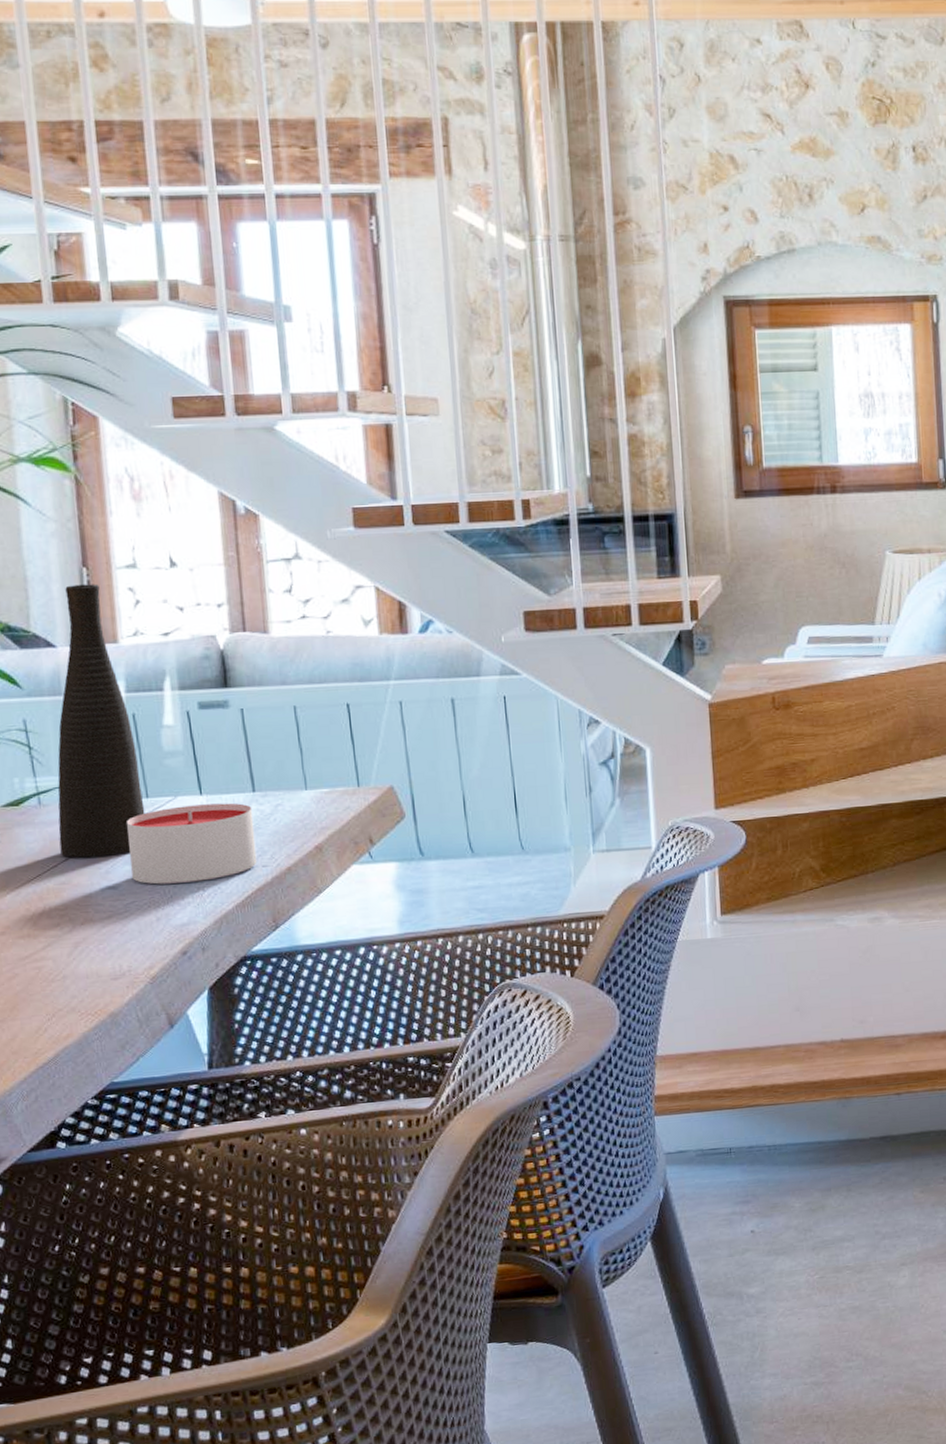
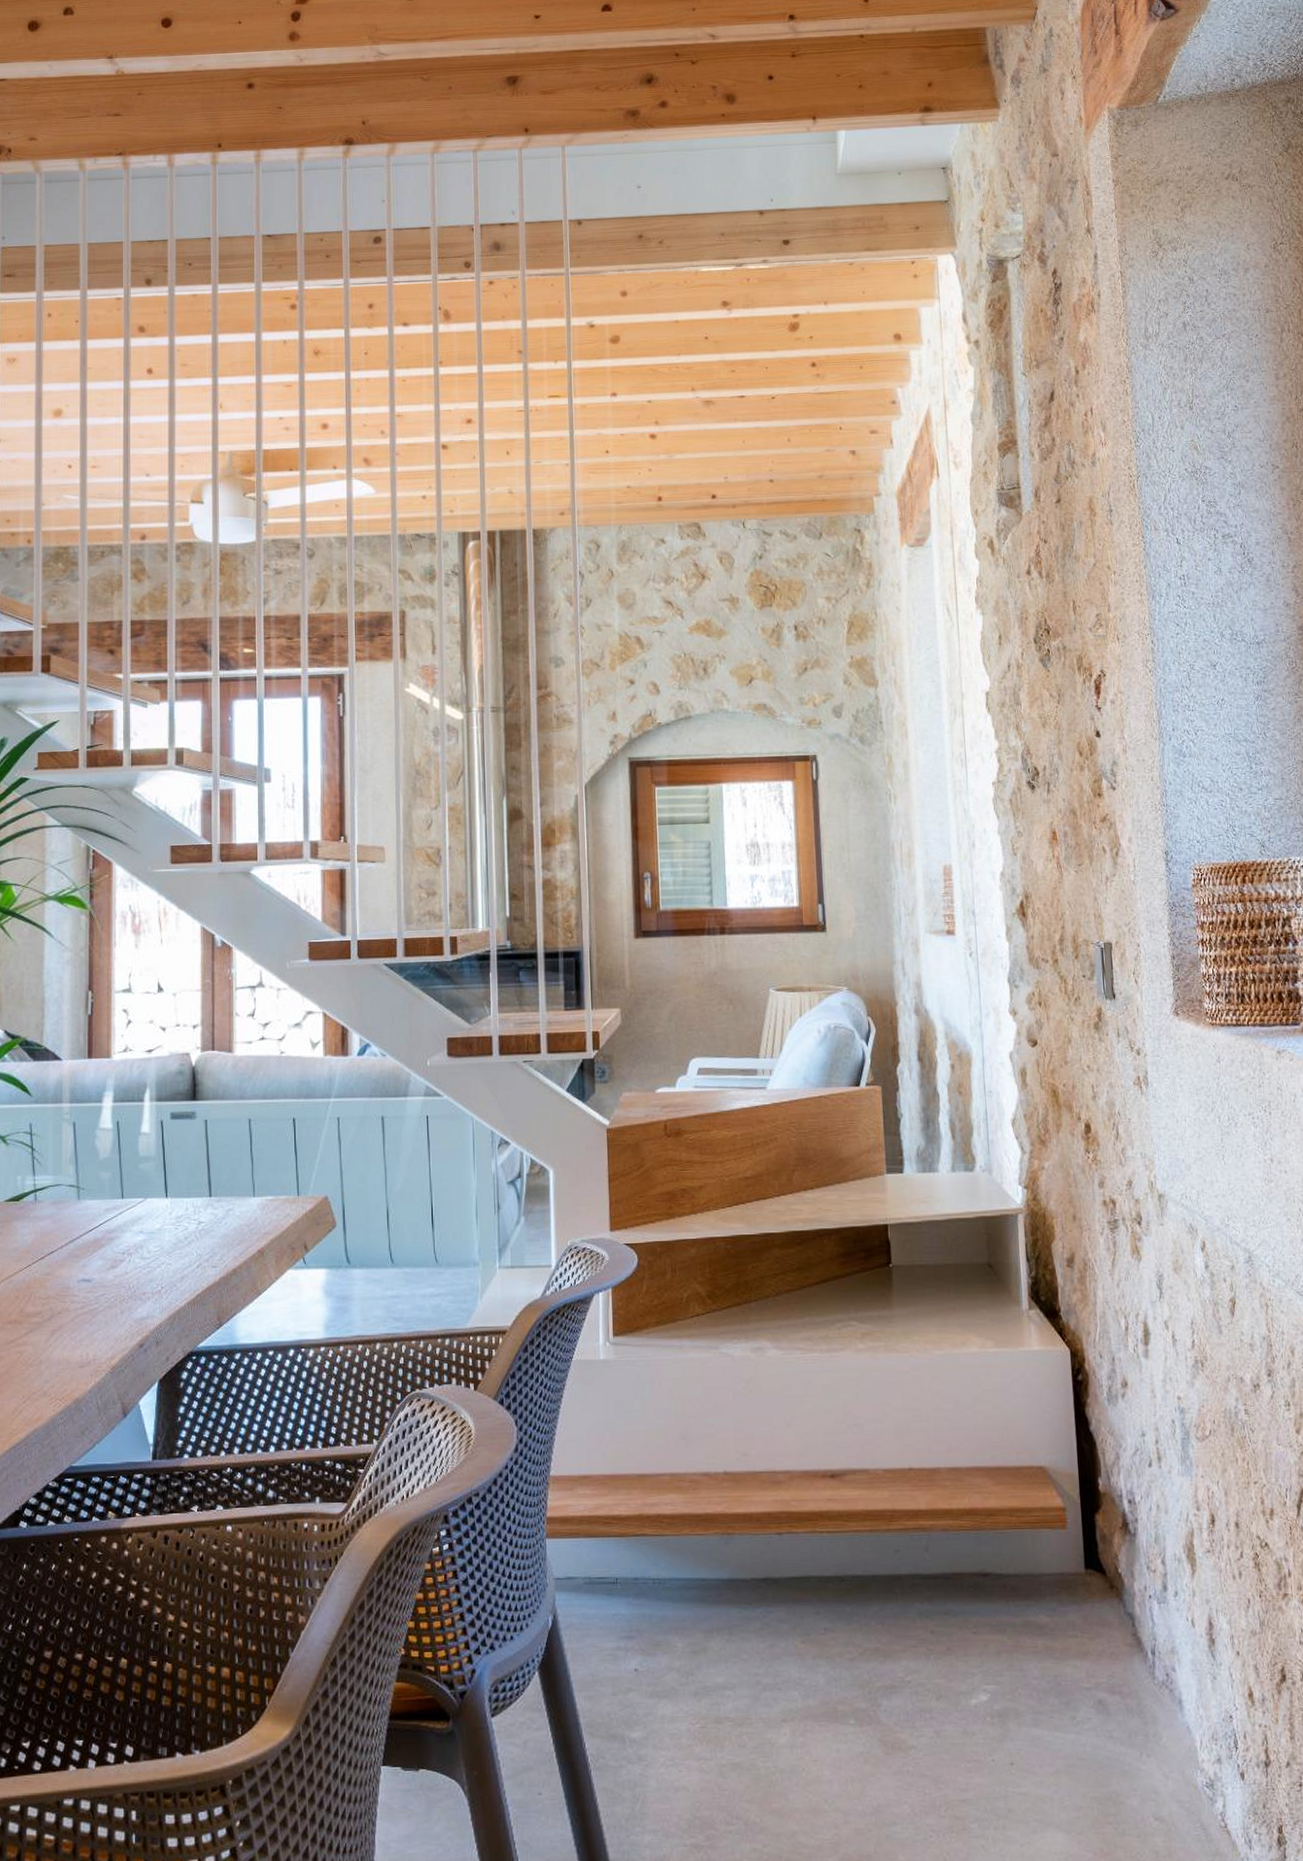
vase: present [57,584,145,858] -> none [48,1005,120,1251]
candle: present [127,802,257,885] -> none [104,1206,208,1279]

